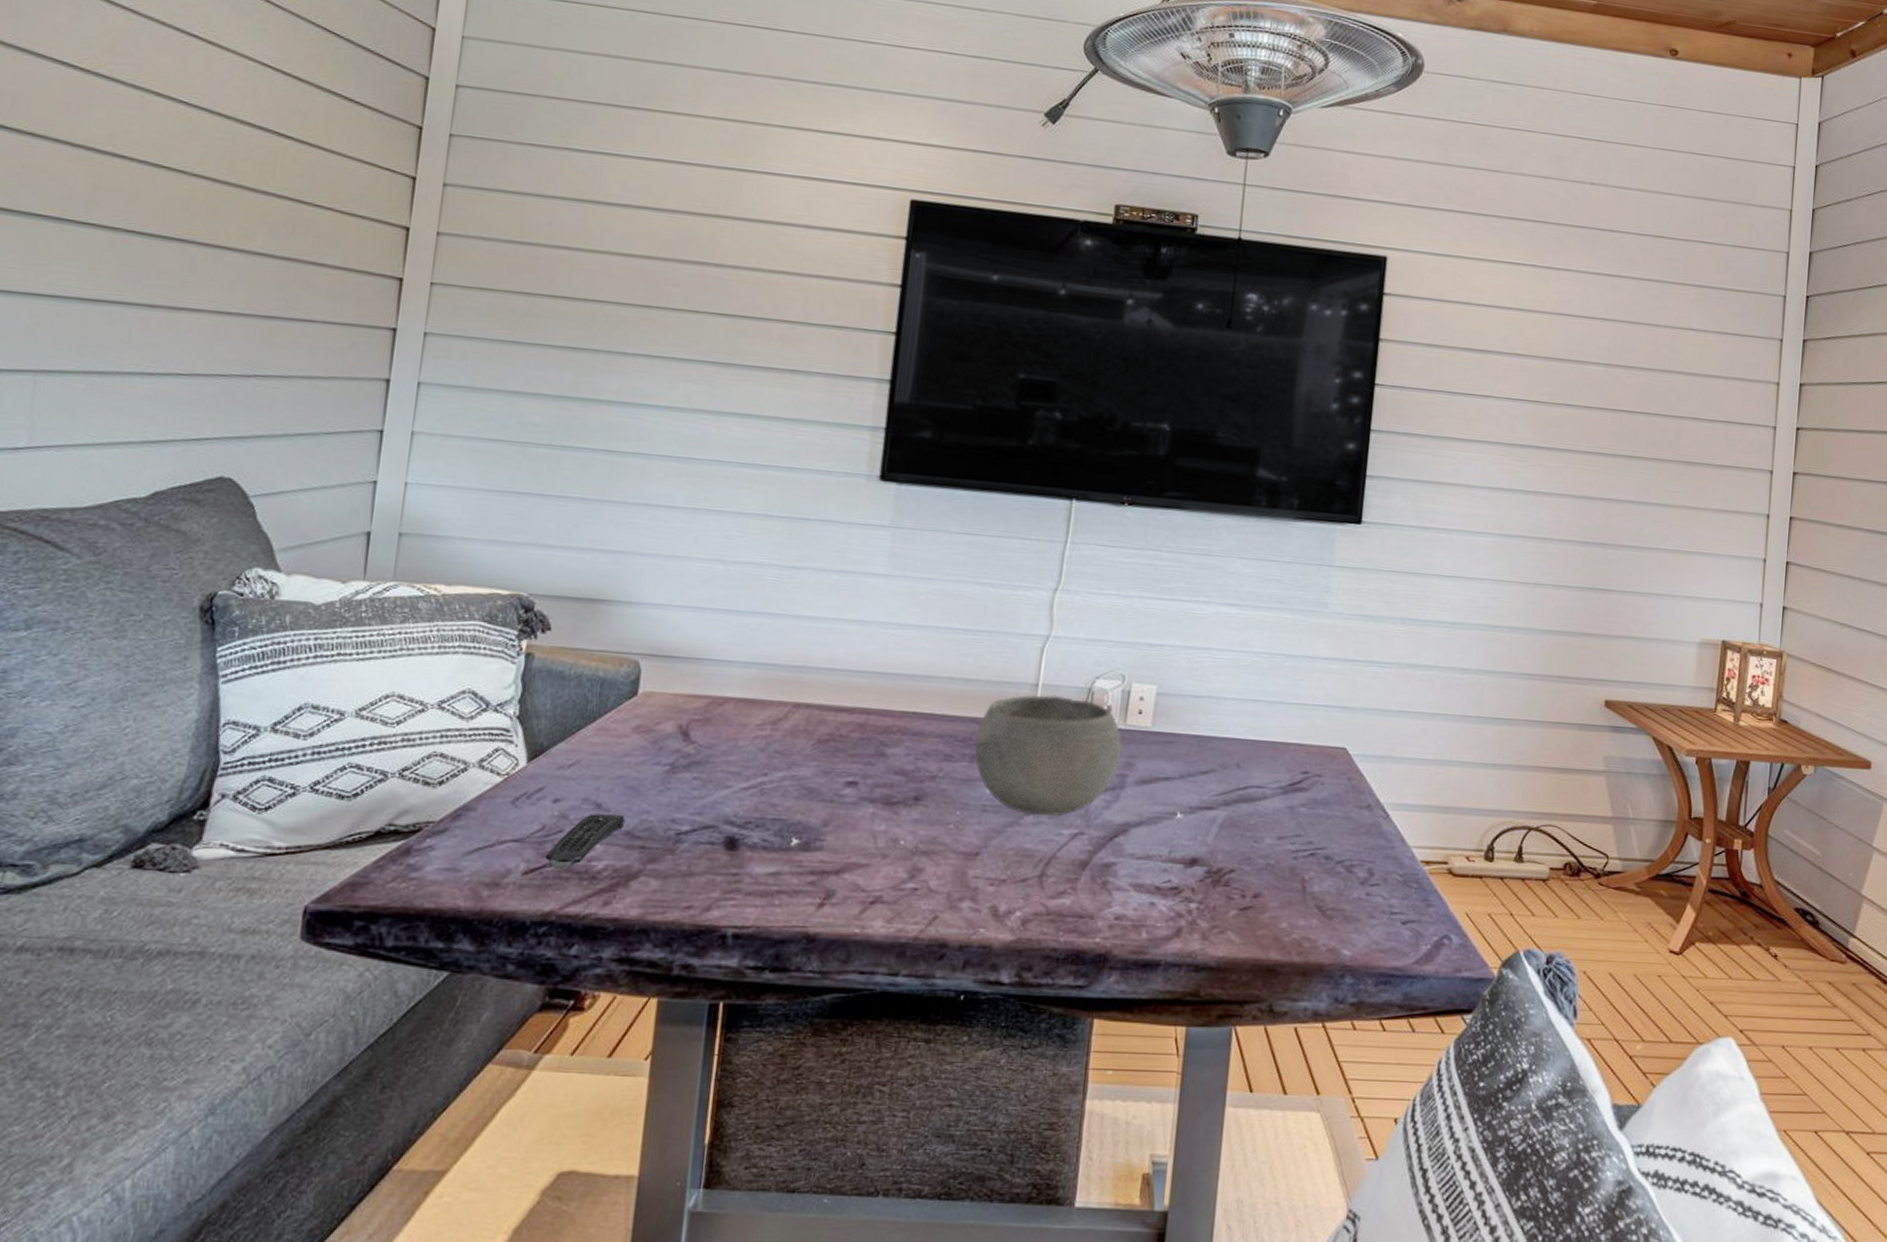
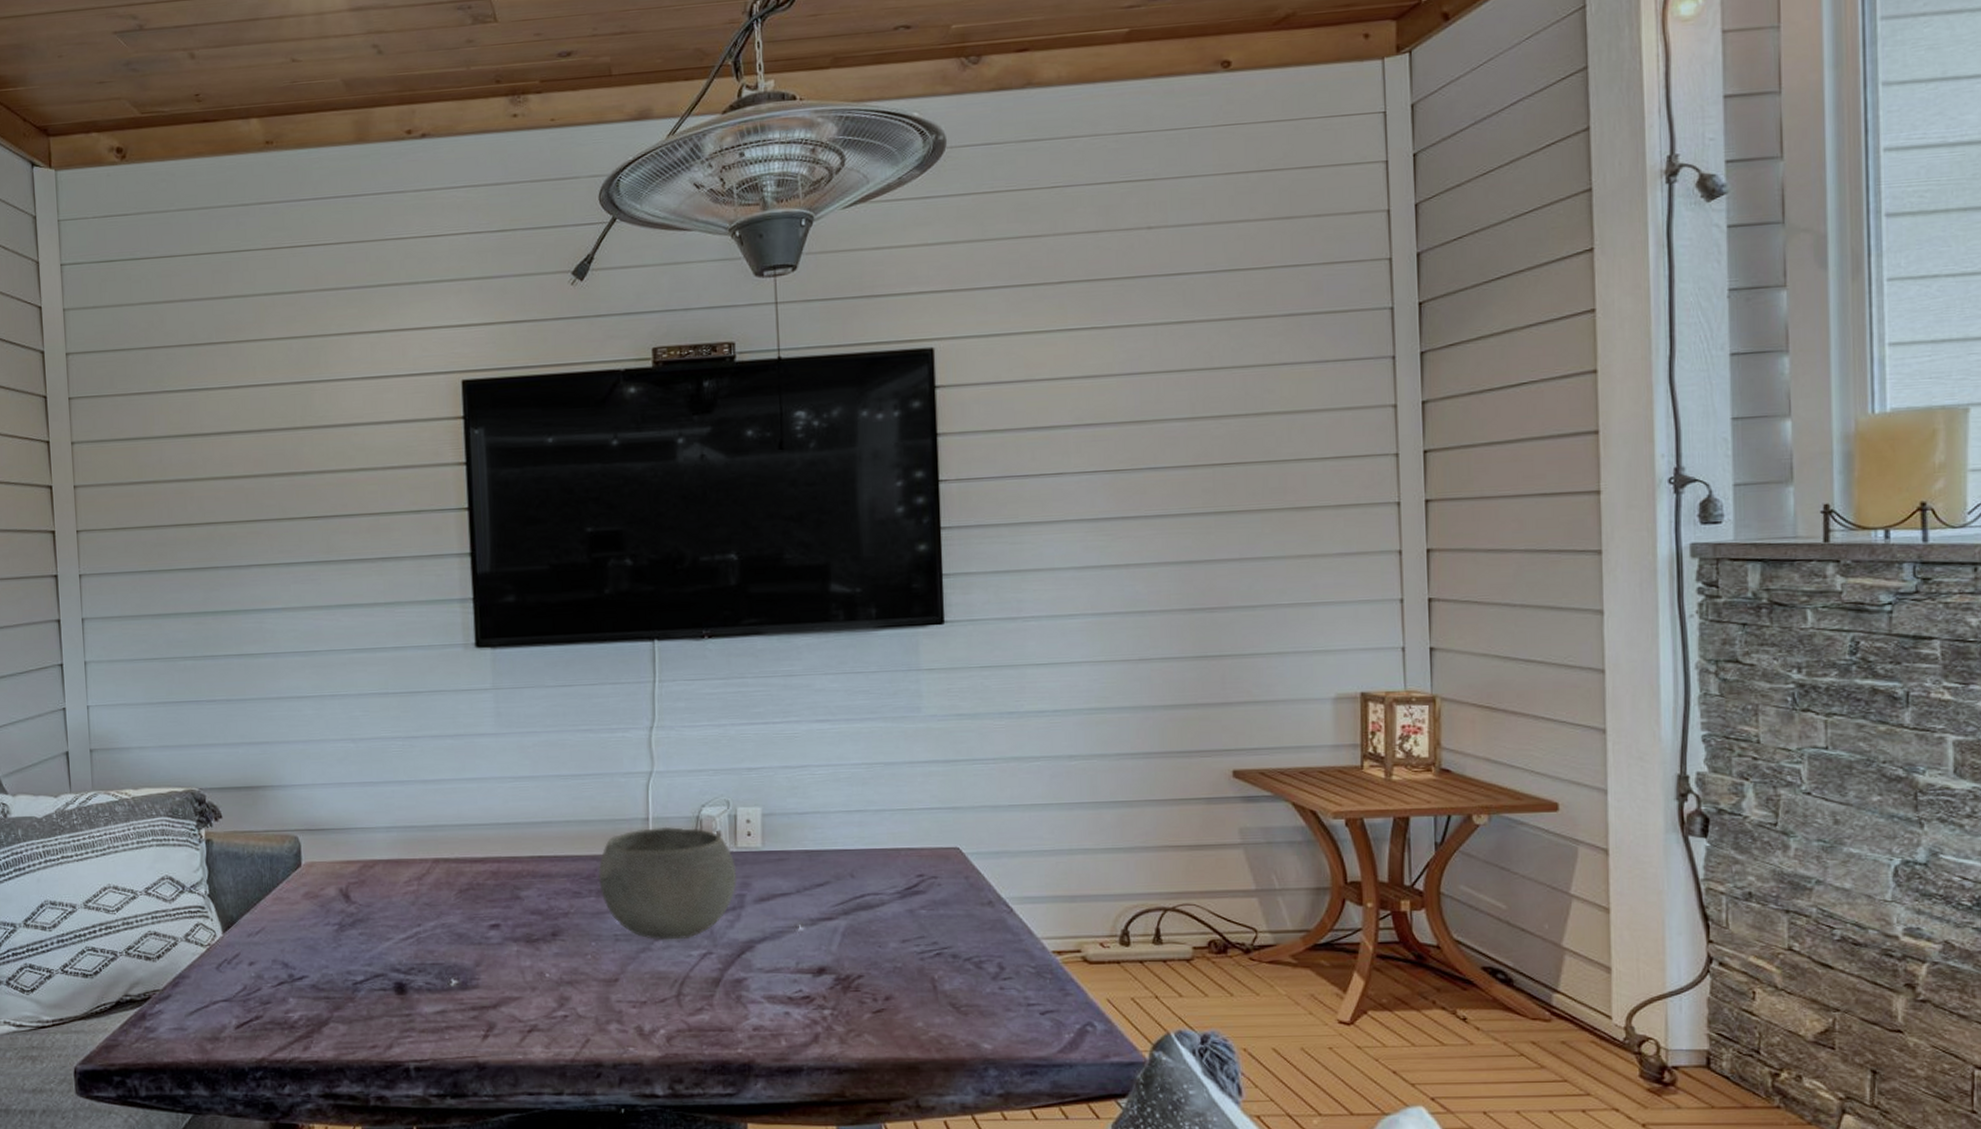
remote control: present [545,814,626,871] -> none [250,972,310,1023]

